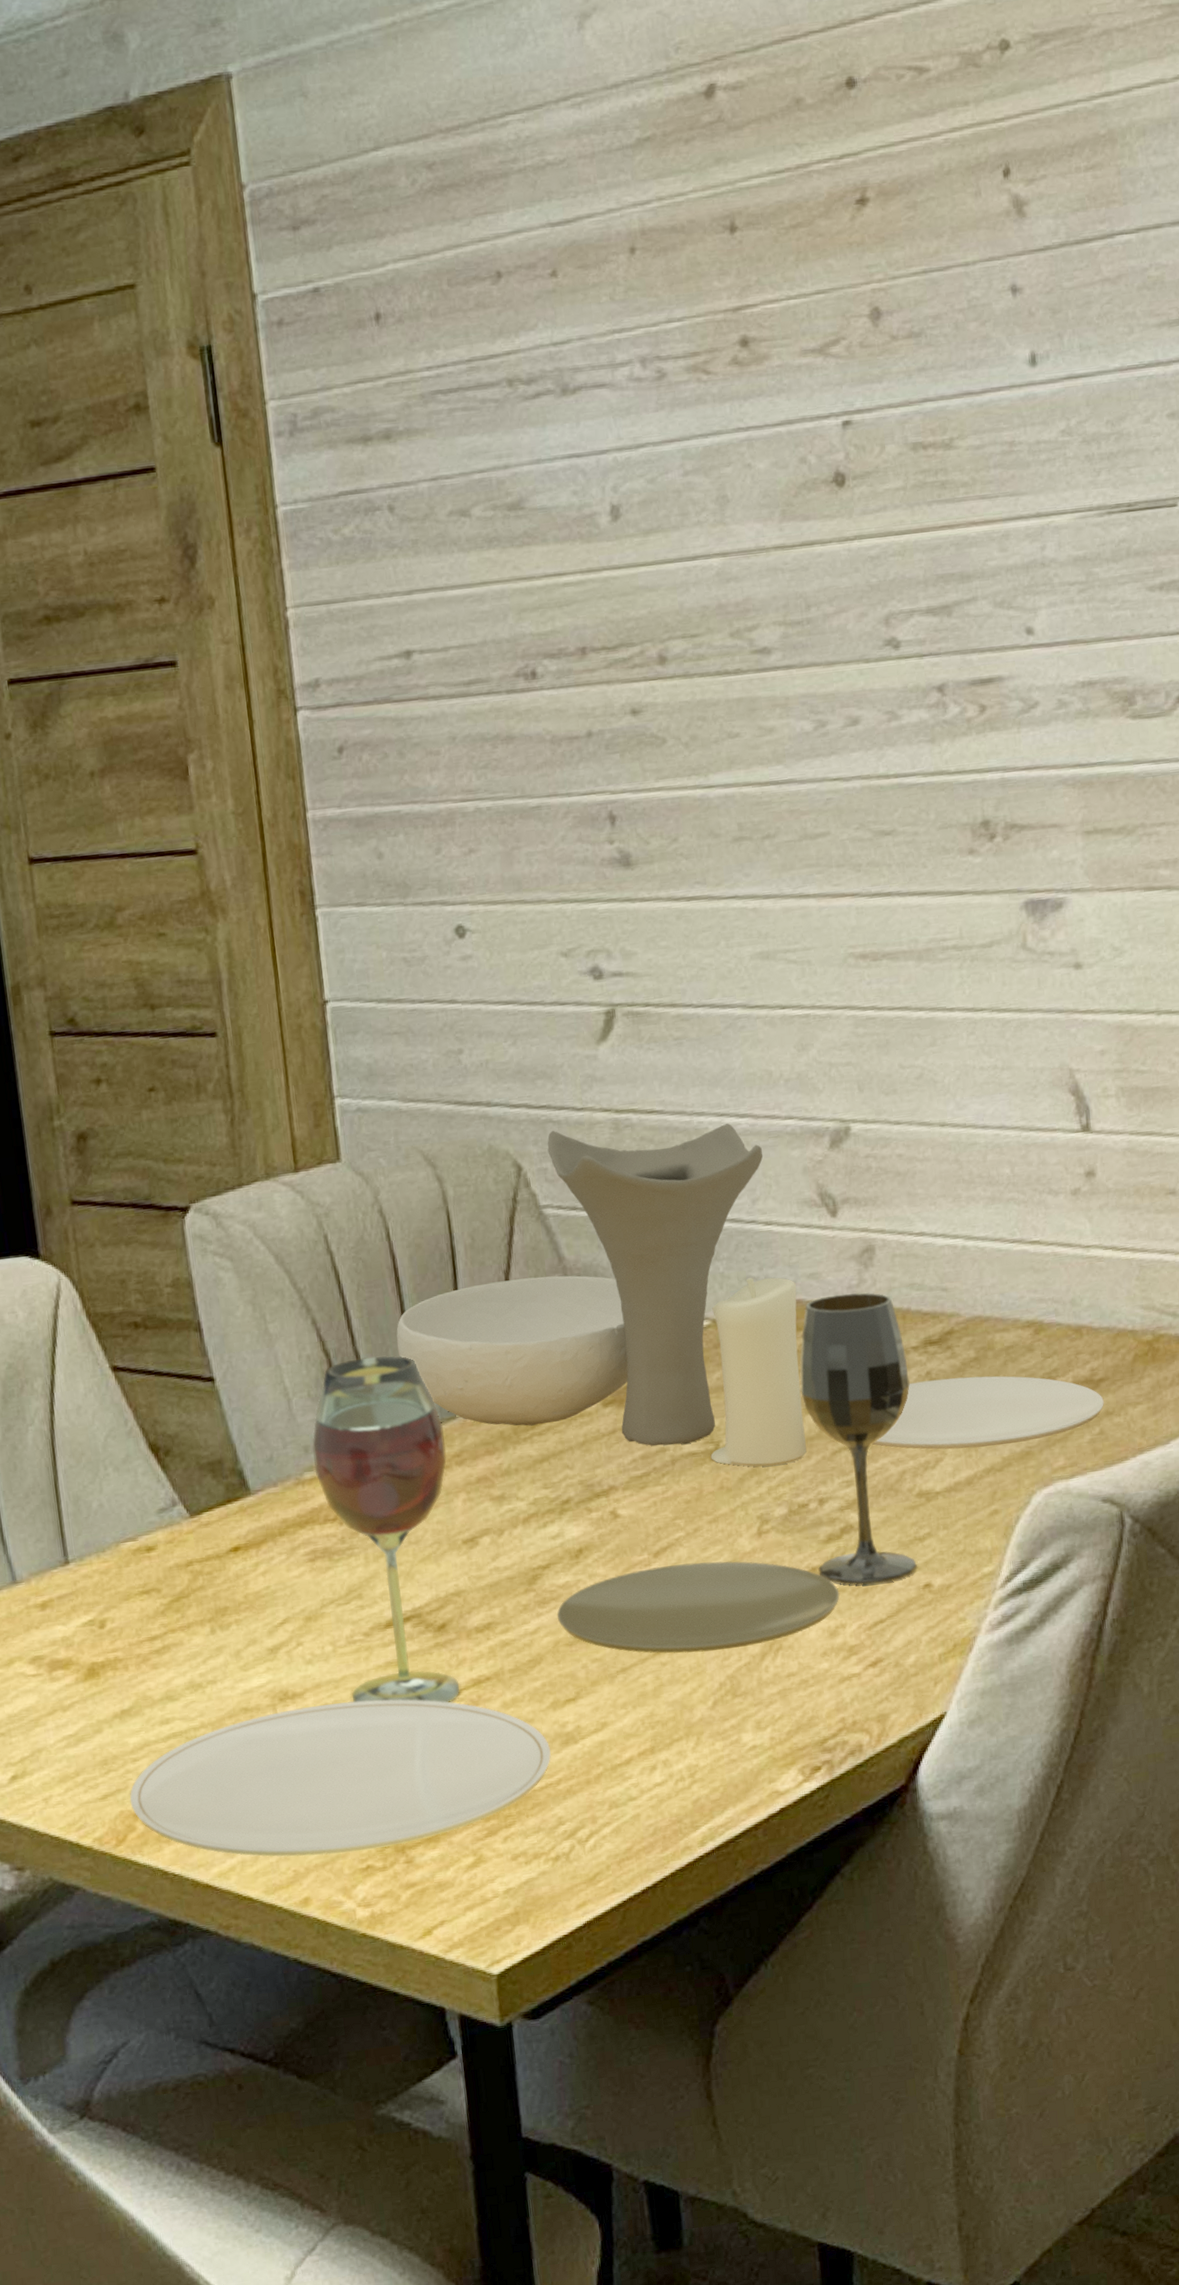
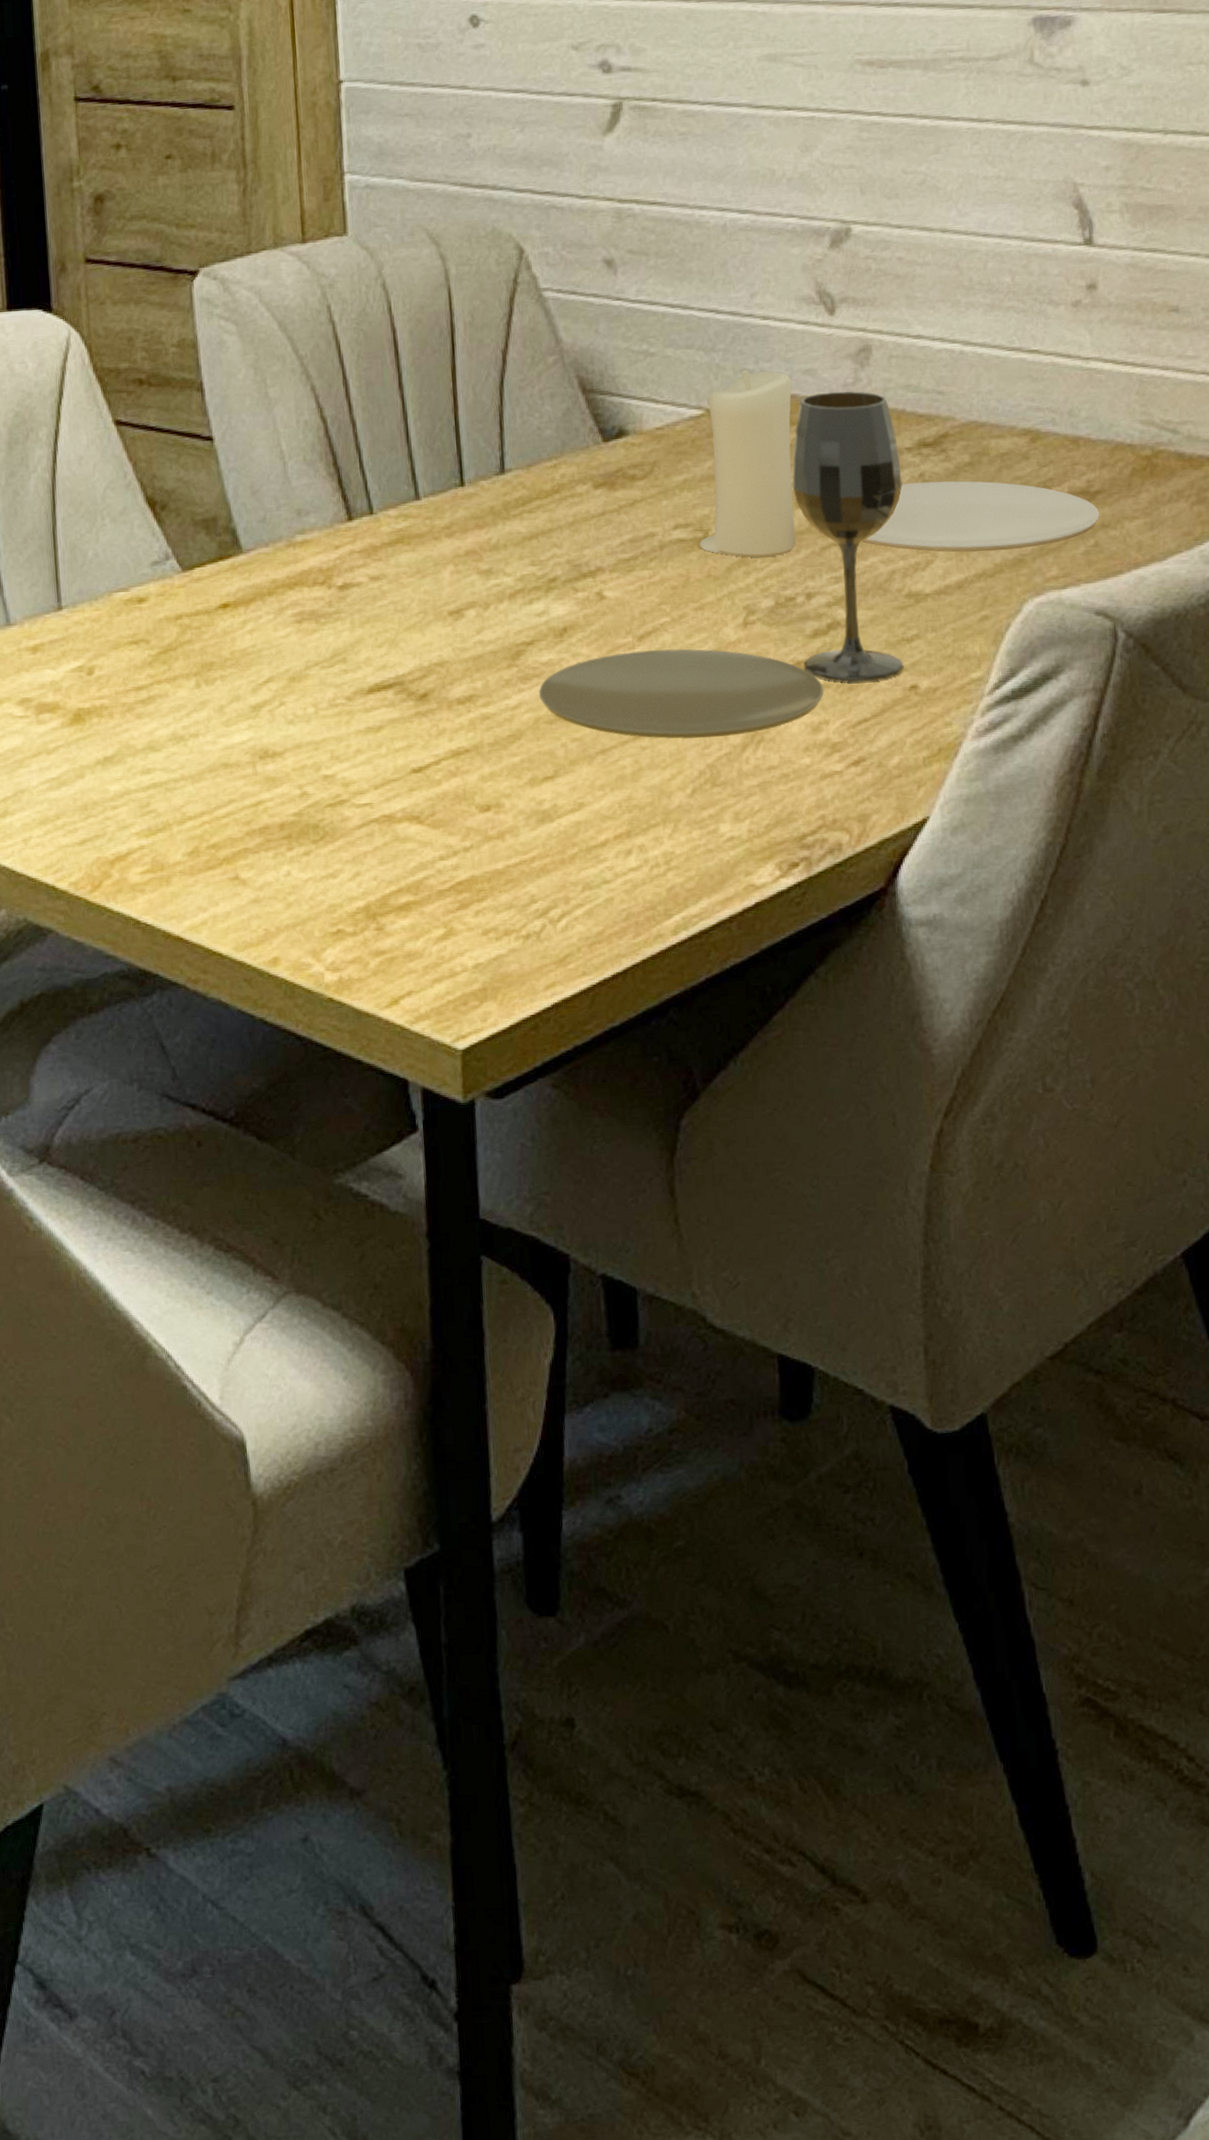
plate: present [129,1699,551,1857] -> none [107,764,526,916]
wineglass: present [312,1356,459,1703] -> none [305,425,438,772]
bowl: present [396,1275,629,1426] -> none [393,357,621,503]
vase: present [547,1123,764,1446] -> none [550,217,763,531]

